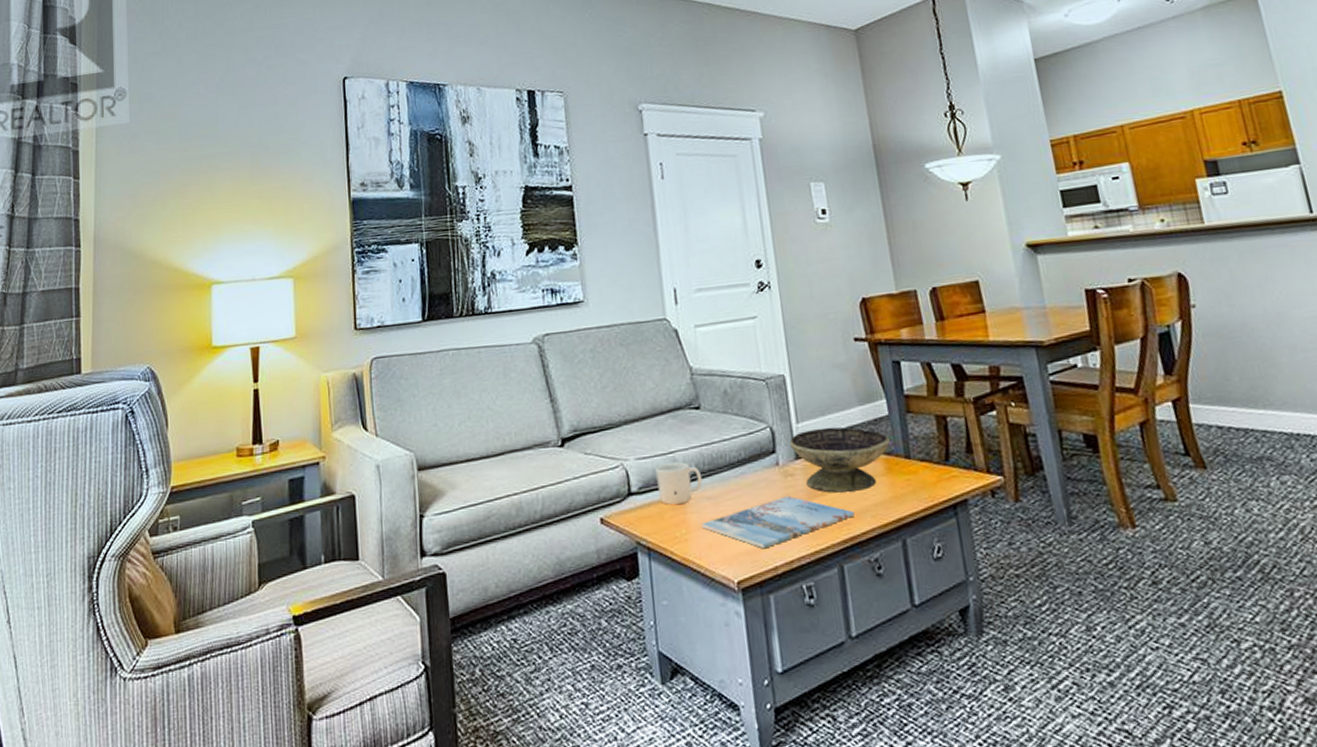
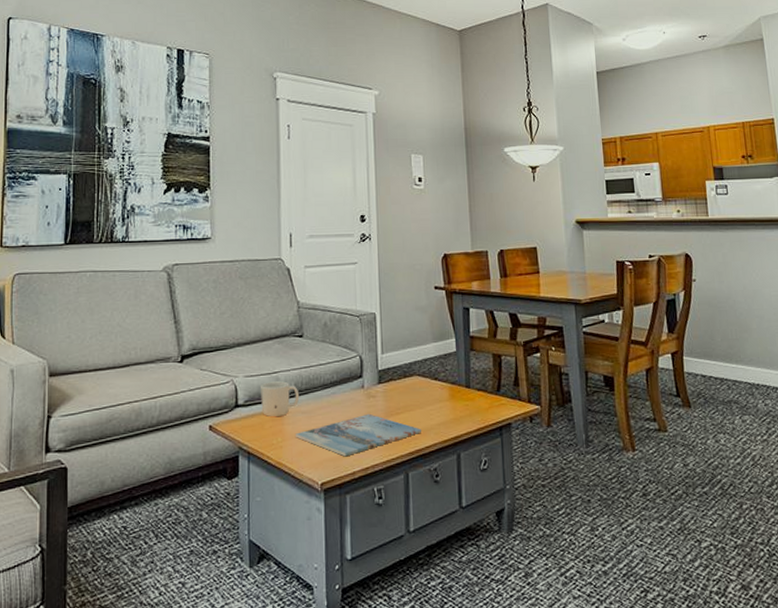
decorative bowl: present [789,426,890,493] -> none [374,358,455,413]

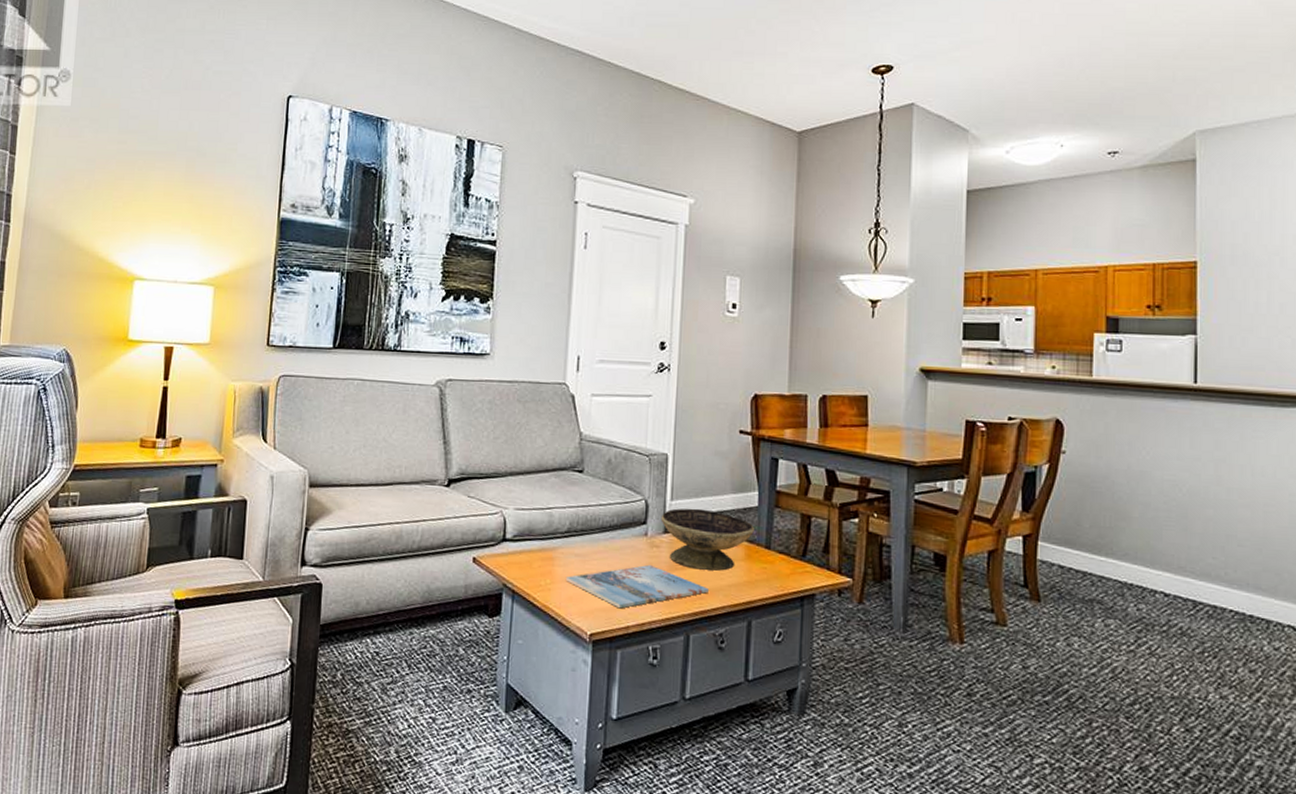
mug: present [261,381,300,418] -> none [531,517,574,557]
decorative bowl: none [374,358,455,413] -> present [660,508,754,571]

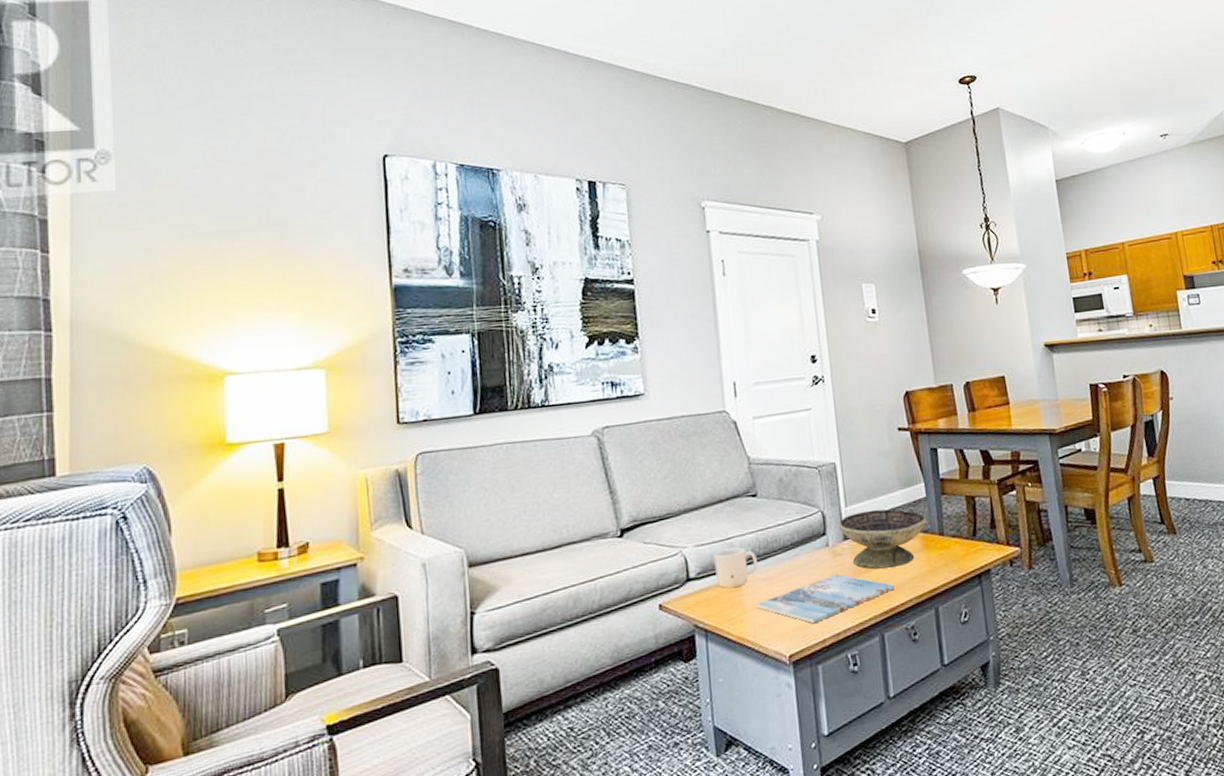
mug: none [531,517,574,557] -> present [714,547,758,589]

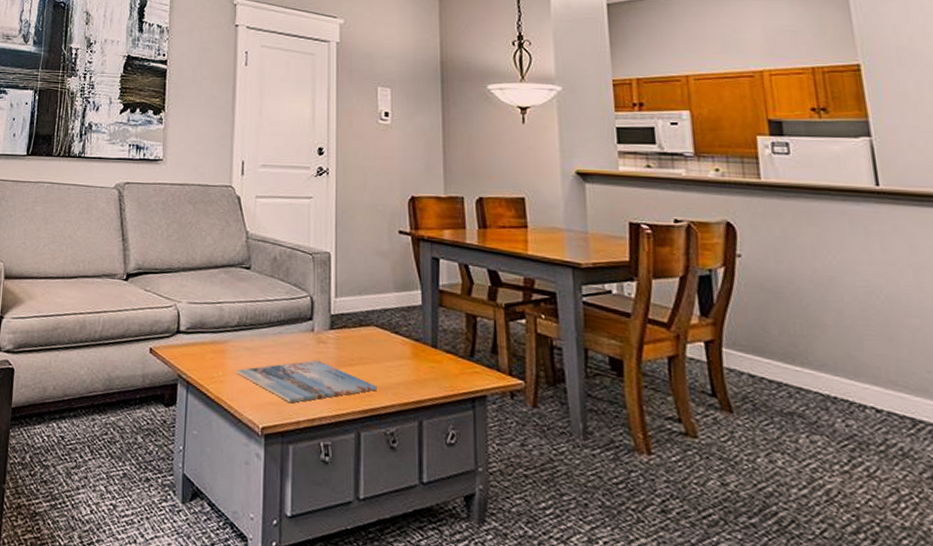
mug: present [714,547,758,589] -> none [203,311,244,350]
decorative bowl: present [838,509,927,569] -> none [326,305,419,369]

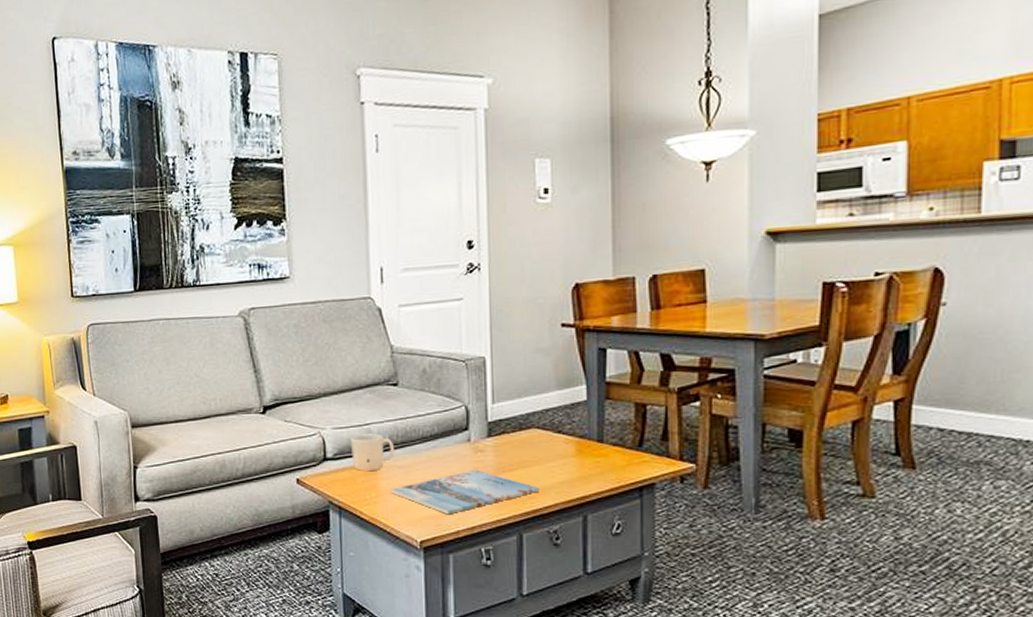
mug: none [203,311,244,350] -> present [351,434,395,472]

